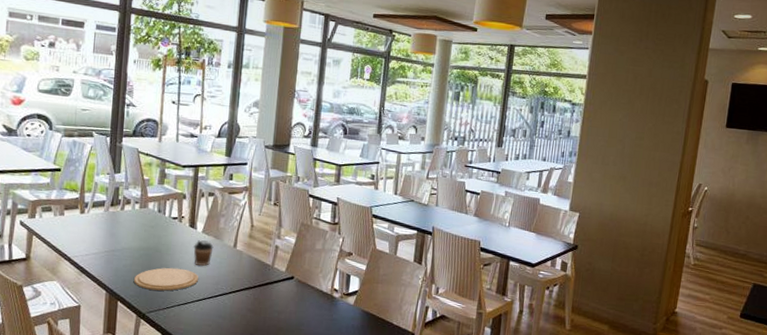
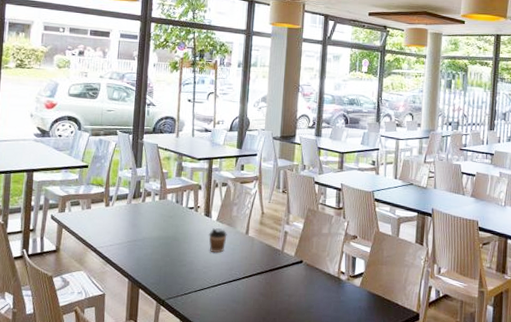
plate: present [133,267,199,291] -> none [153,255,214,278]

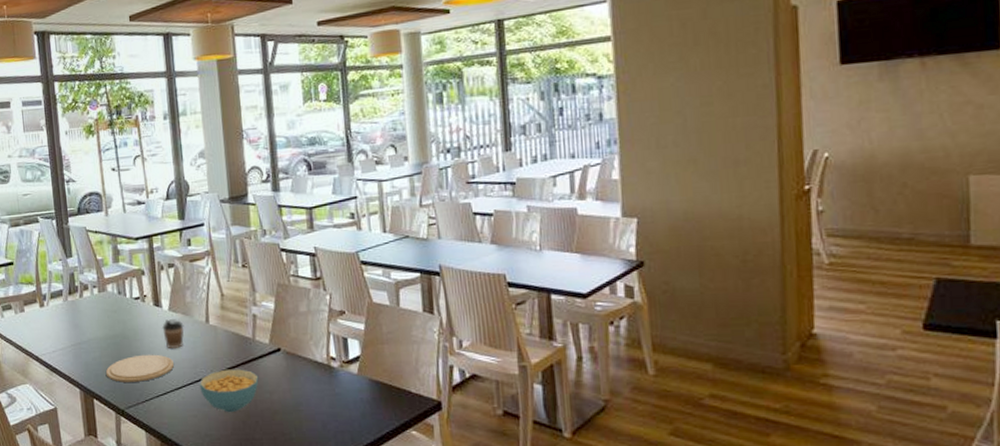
plate: none [153,255,214,278] -> present [105,354,175,382]
cereal bowl: none [232,273,282,310] -> present [200,369,259,413]

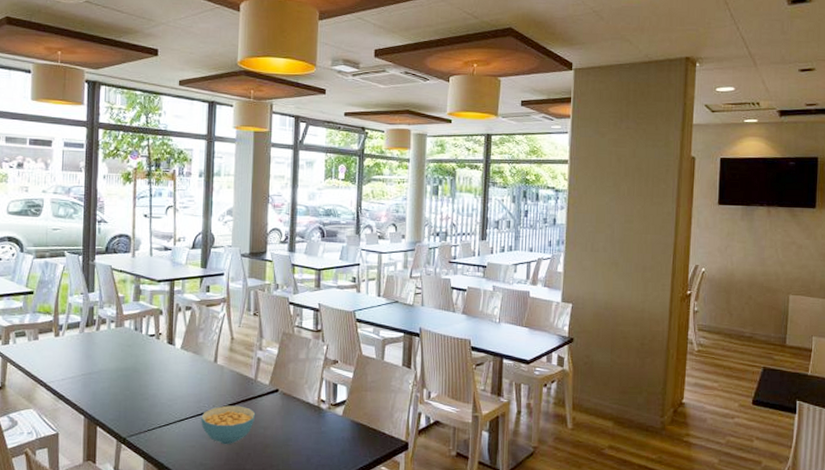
plate: present [105,354,175,382] -> none [112,387,180,413]
coffee cup: present [162,318,184,350] -> none [173,356,194,385]

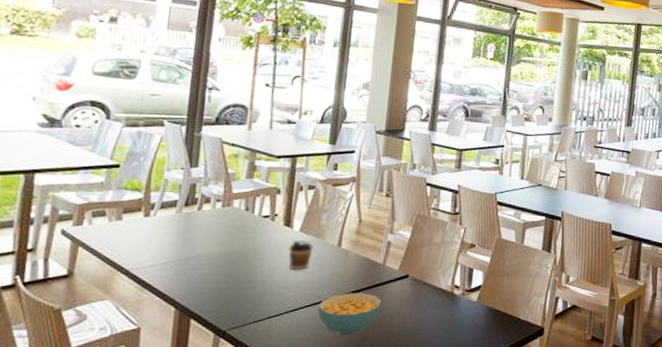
coffee cup: none [173,356,194,385] -> present [288,239,314,271]

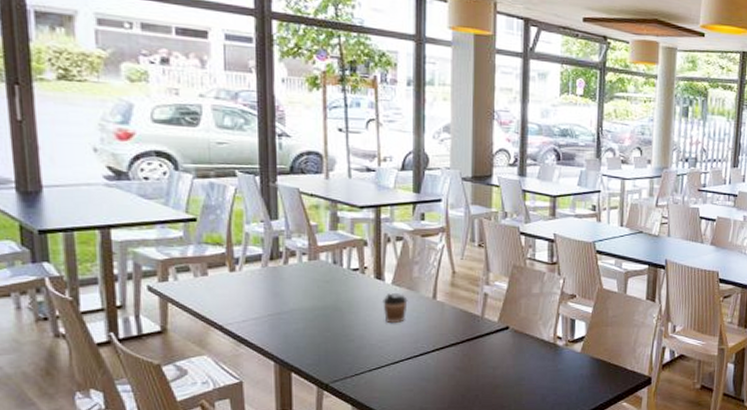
cereal bowl: present [318,293,382,336] -> none [419,345,483,387]

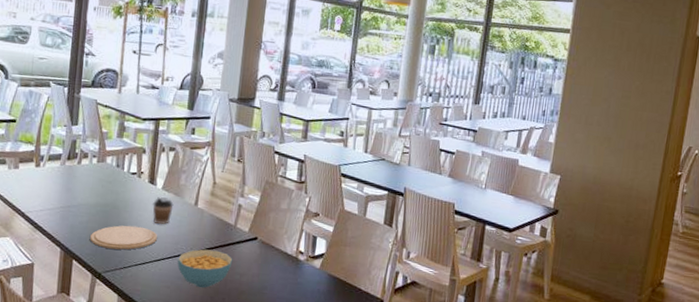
plate: none [309,328,393,356] -> present [89,225,158,250]
cereal bowl: none [419,345,483,387] -> present [177,249,233,288]

